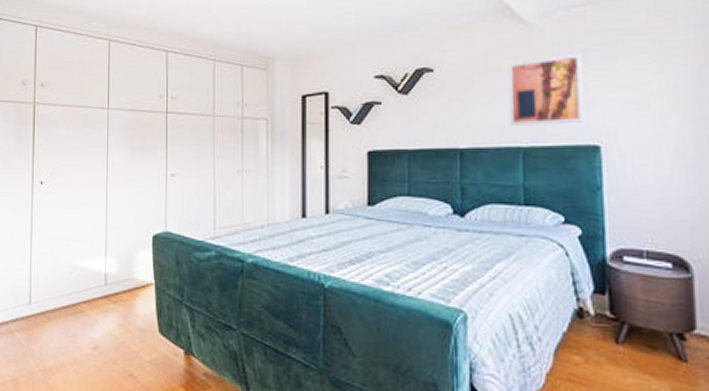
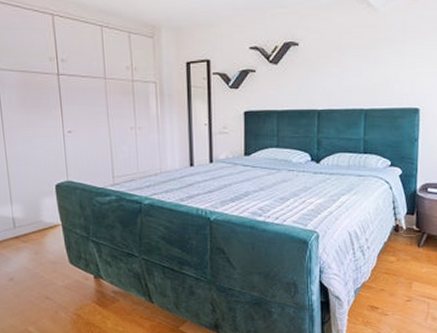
wall art: present [509,54,583,126] -> none [357,36,411,92]

